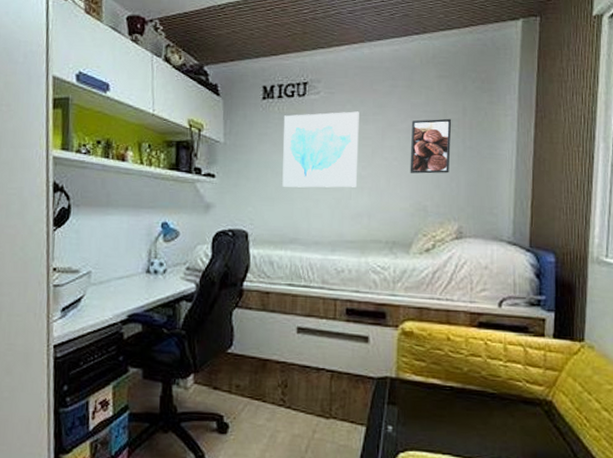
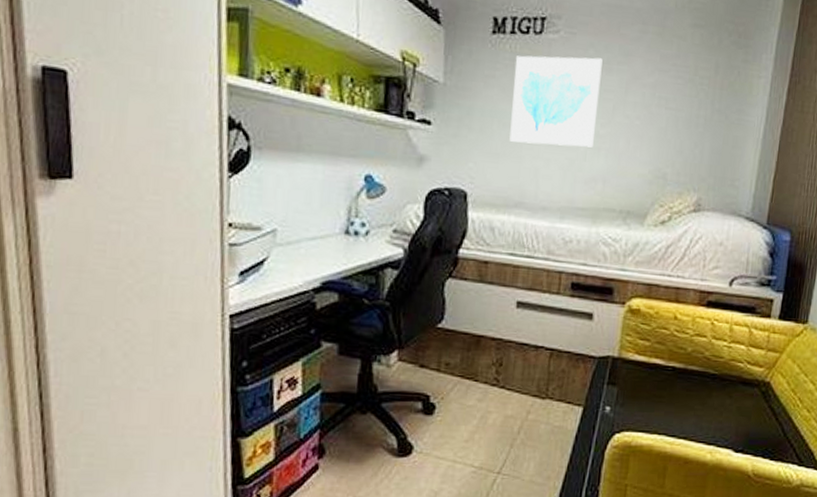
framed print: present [410,118,452,174] -> none [652,74,703,138]

